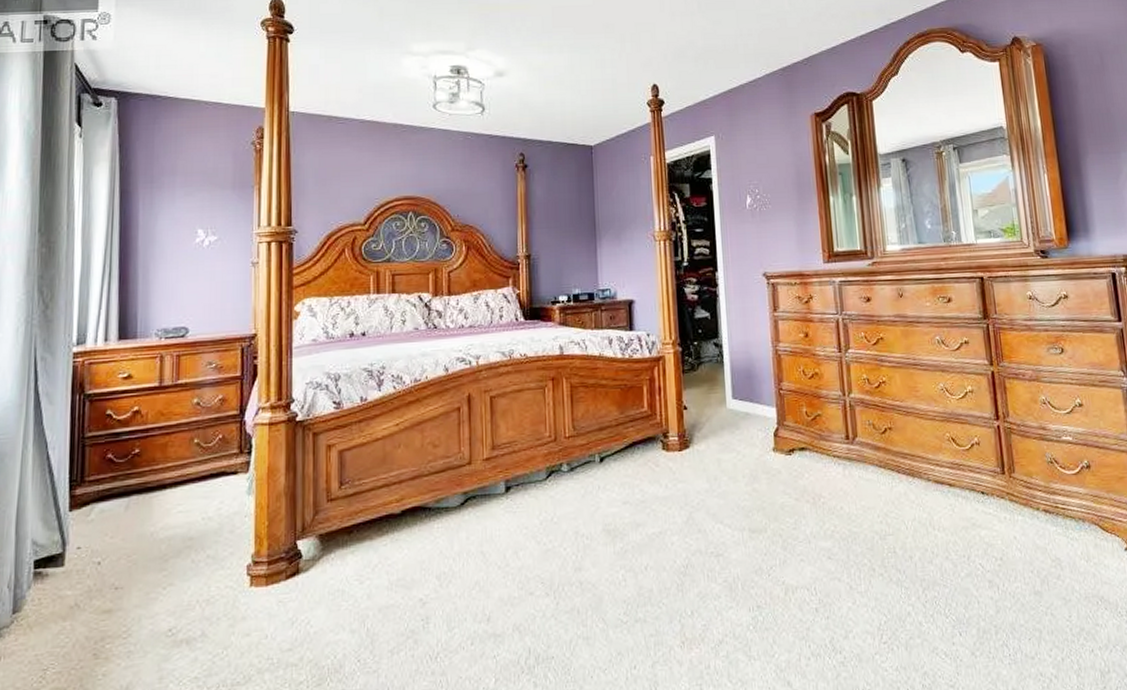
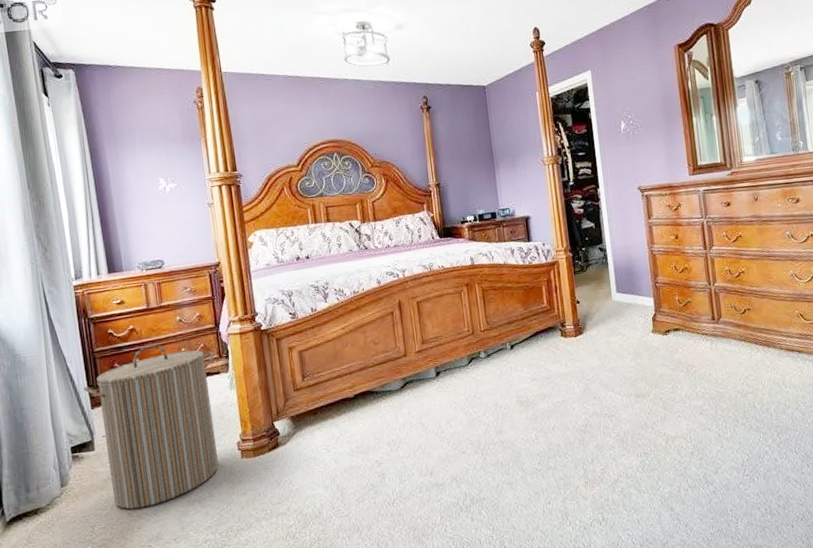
laundry hamper: none [63,431,234,649] -> present [83,344,219,510]

